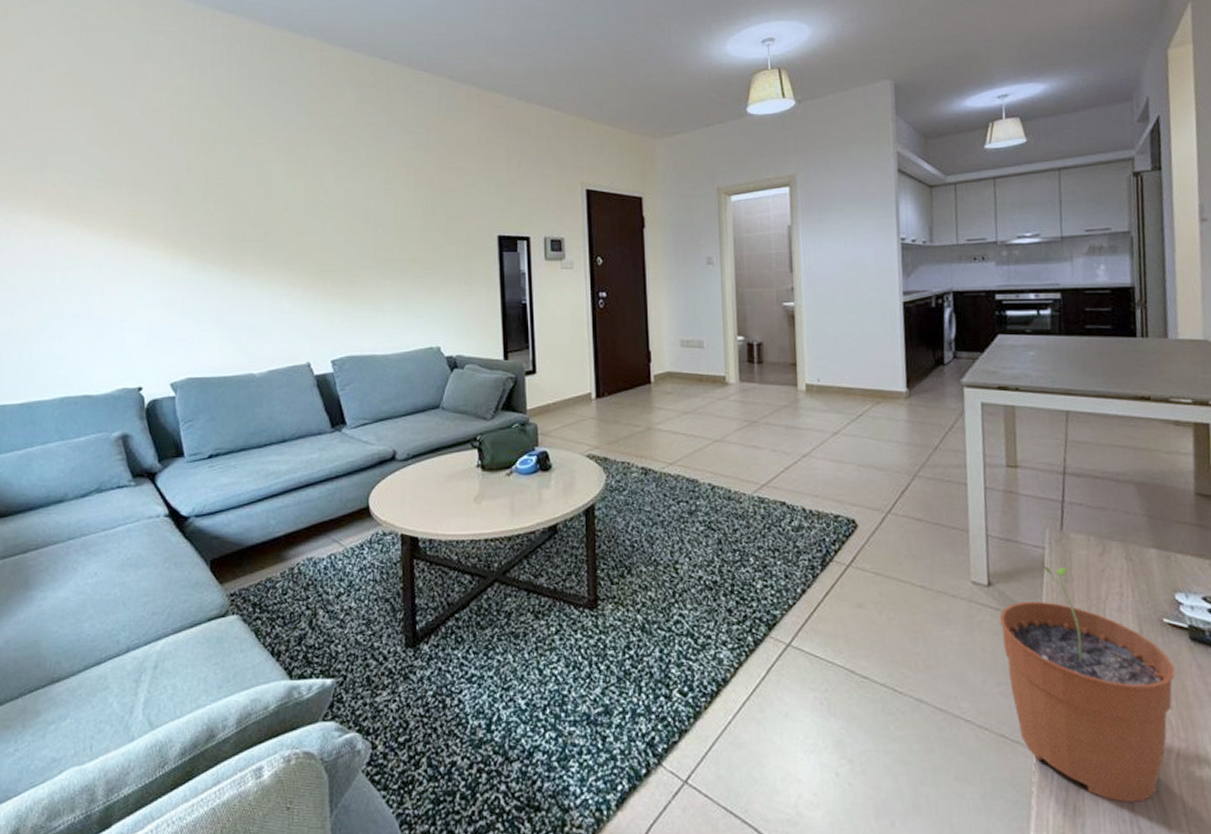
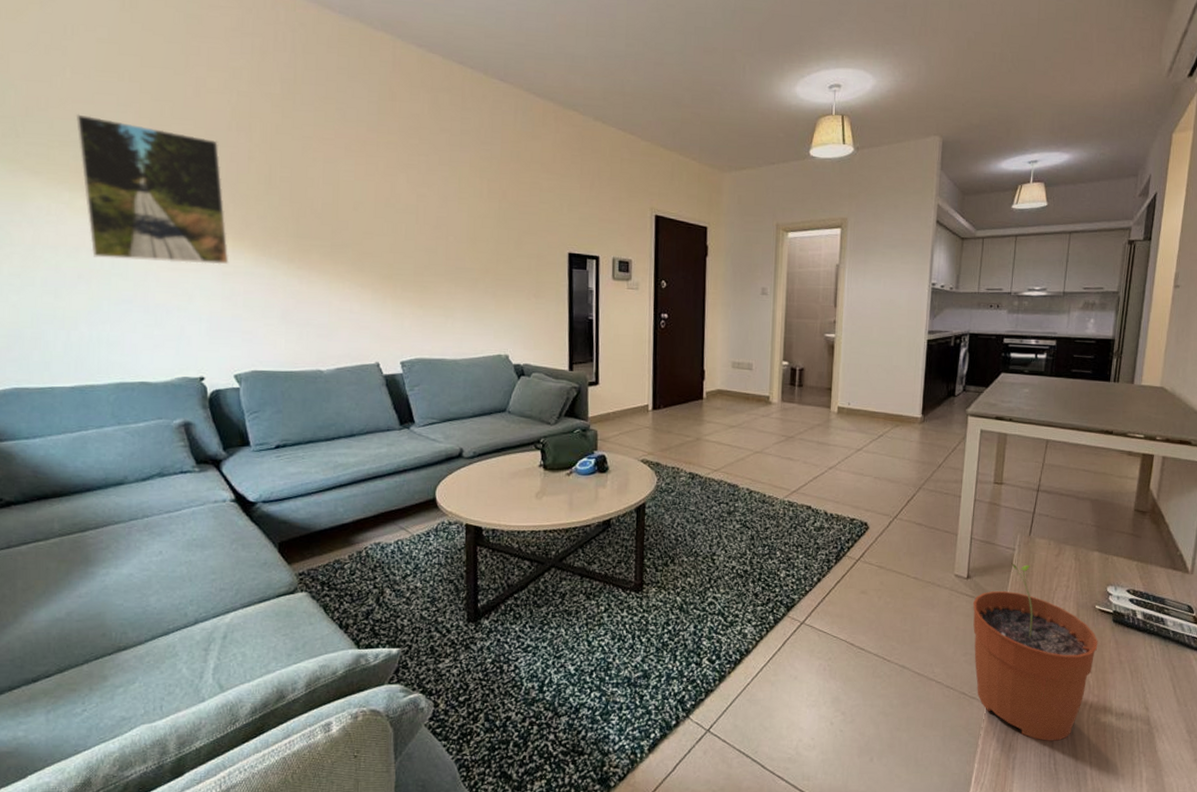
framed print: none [35,141,168,275] -> present [75,113,229,265]

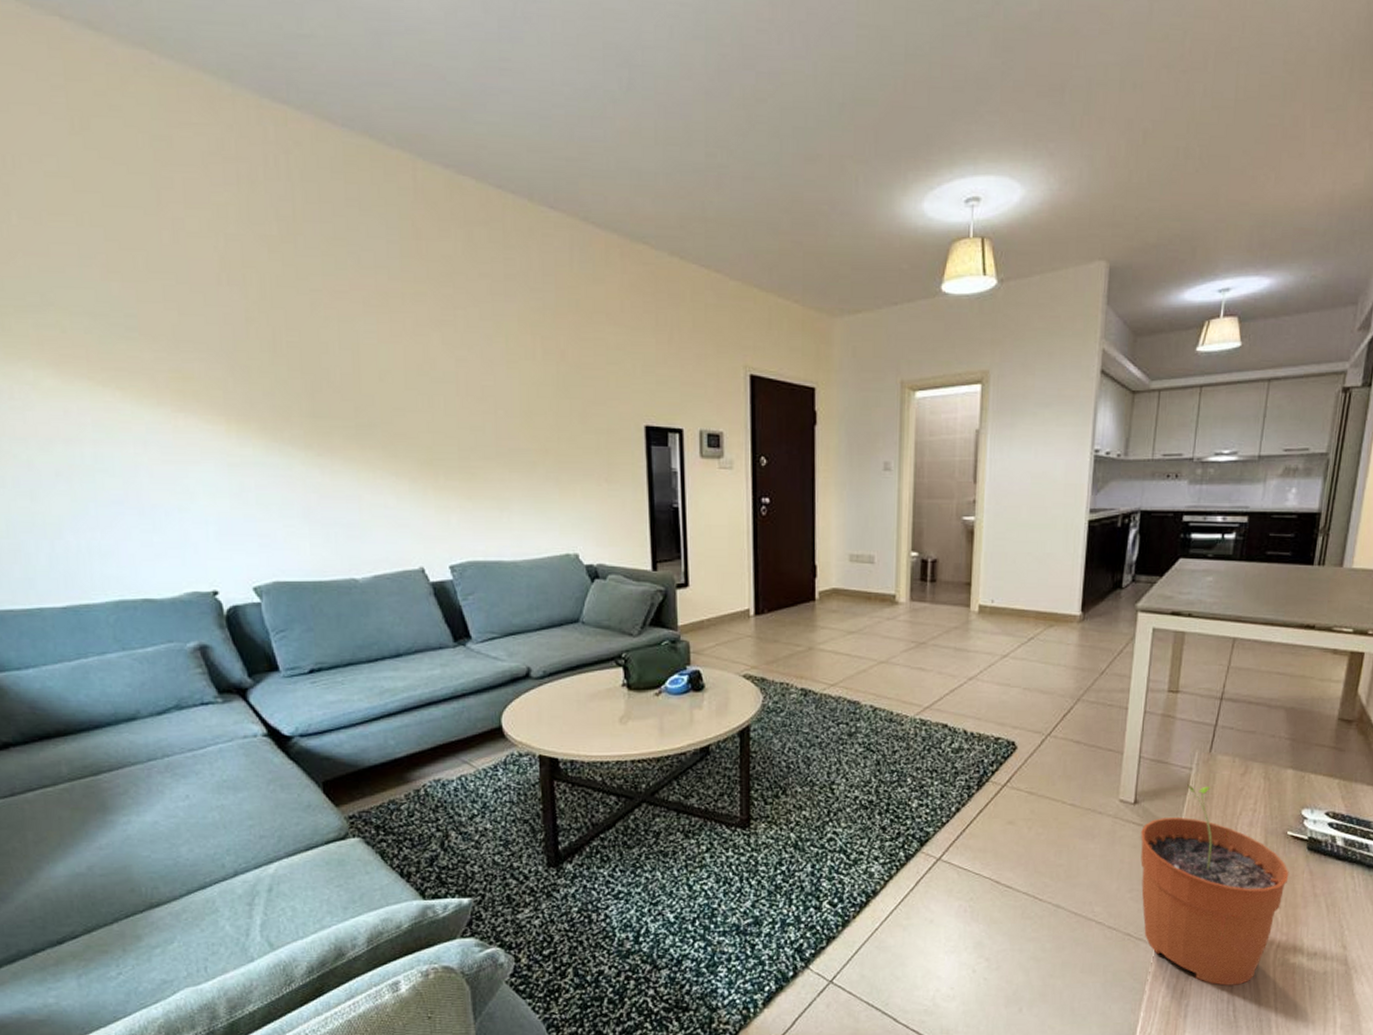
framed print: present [75,113,229,265] -> none [29,269,234,454]

